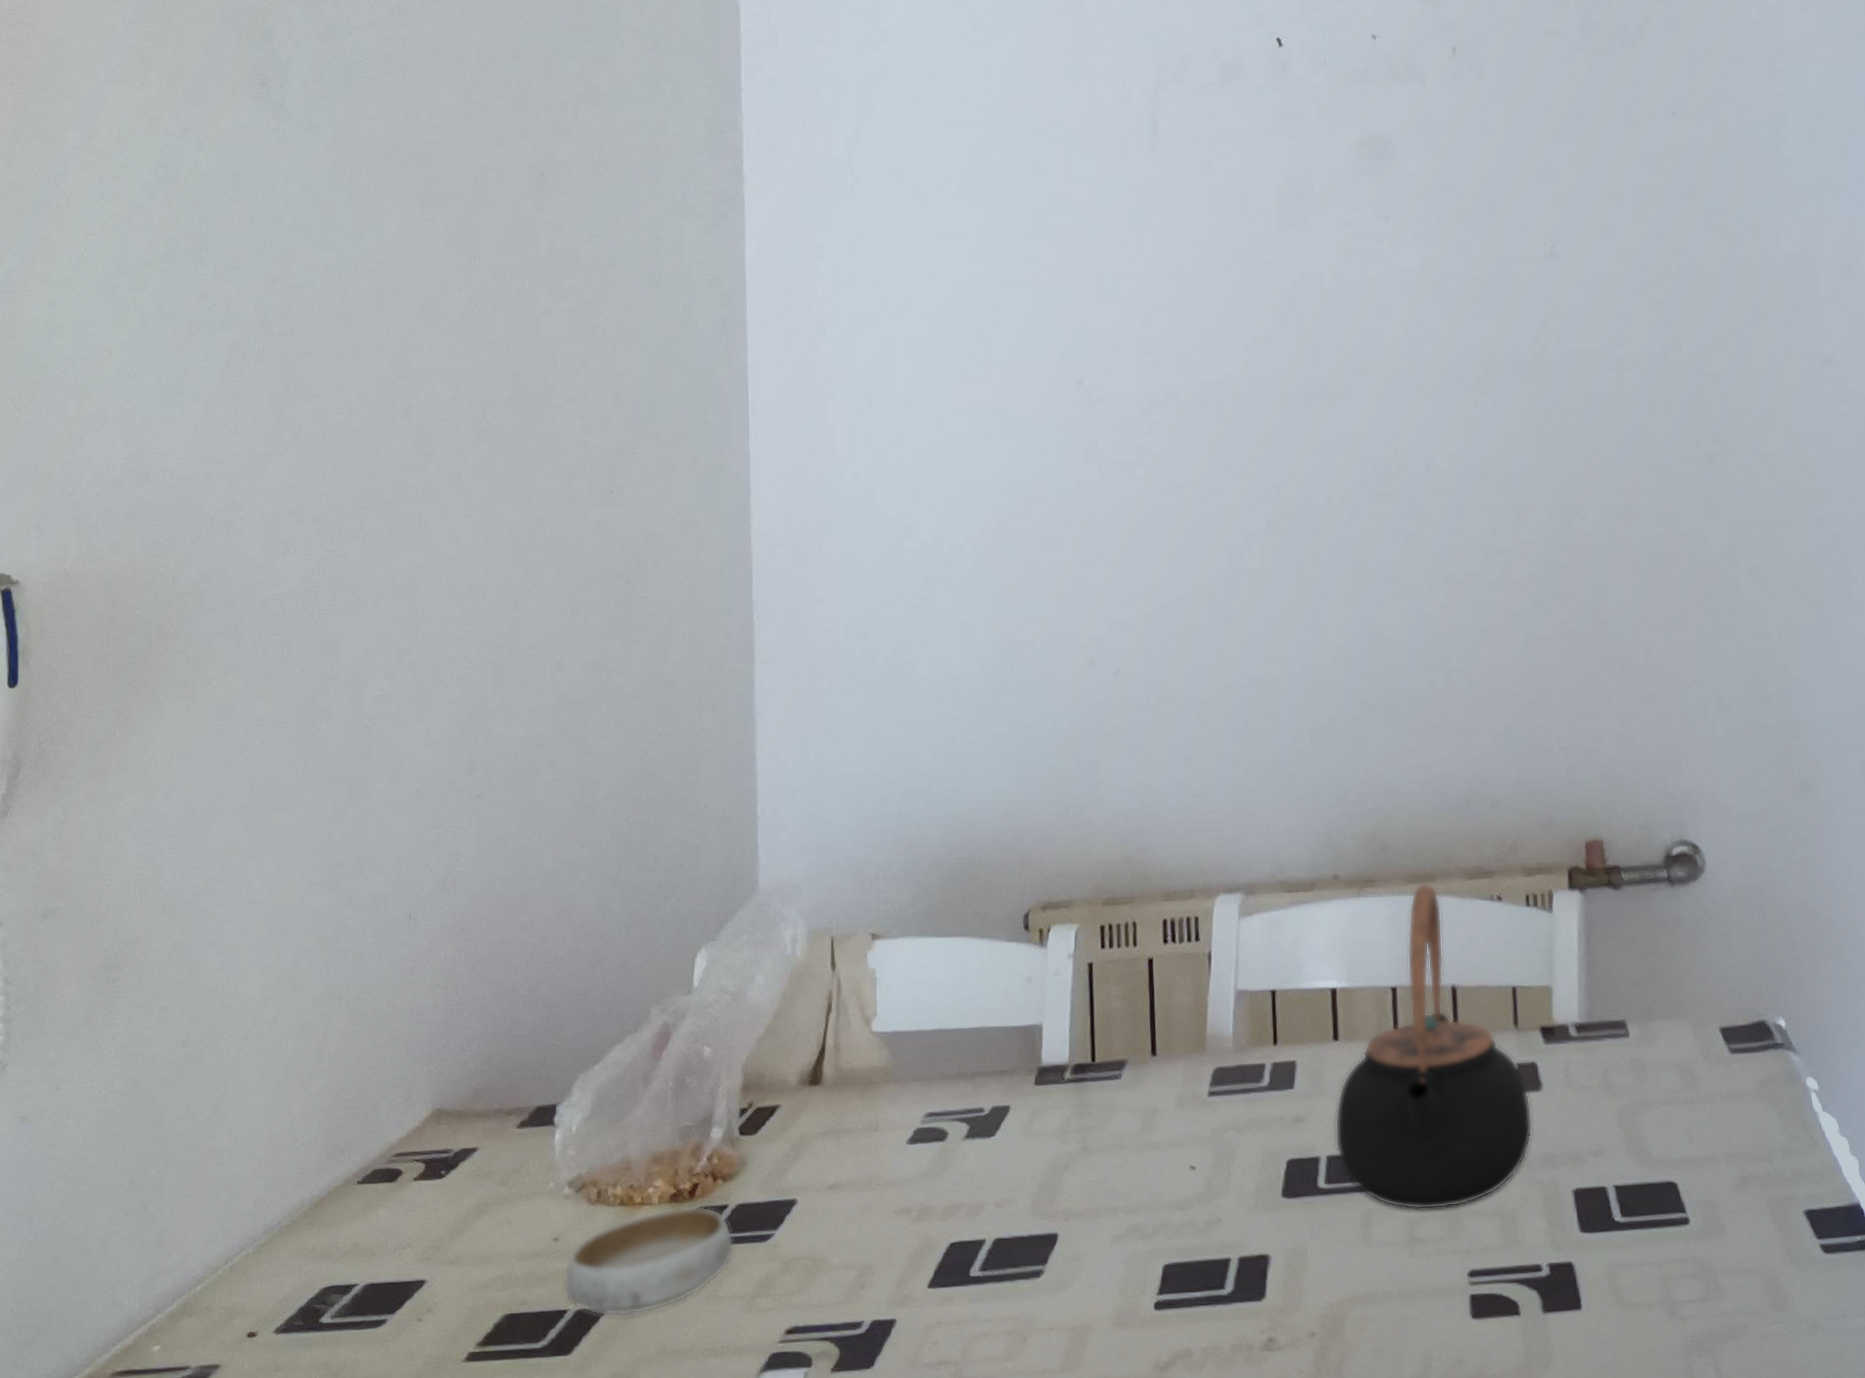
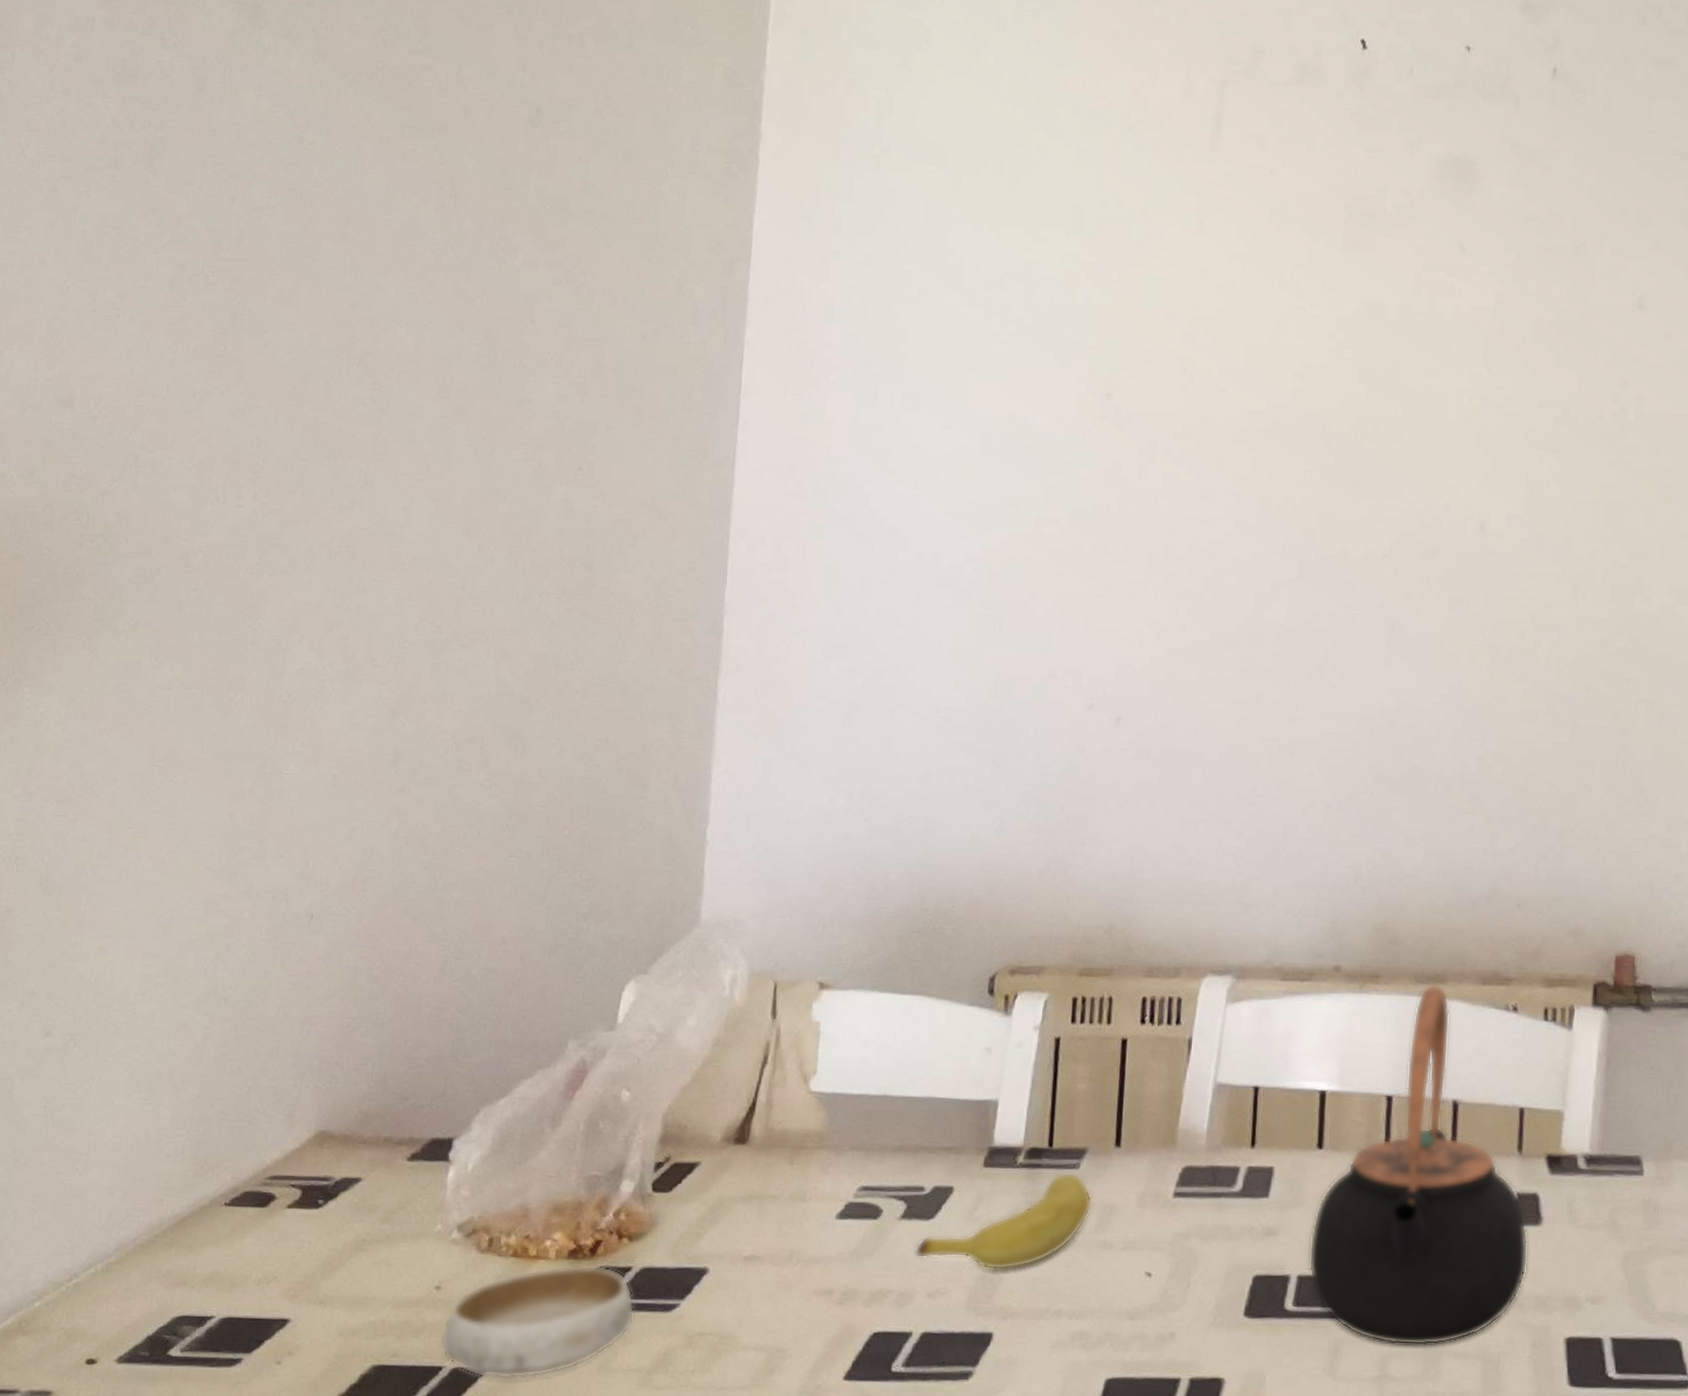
banana: none [981,1082,1136,1177] -> present [915,1172,1093,1271]

